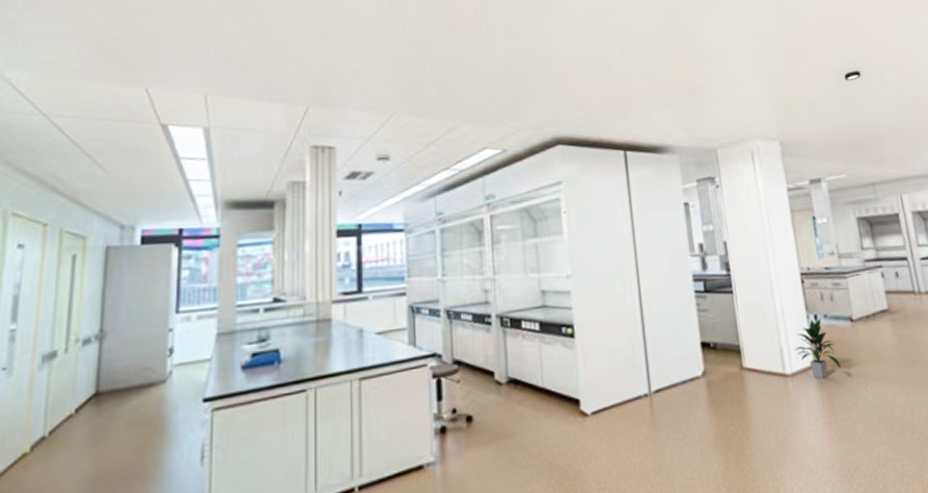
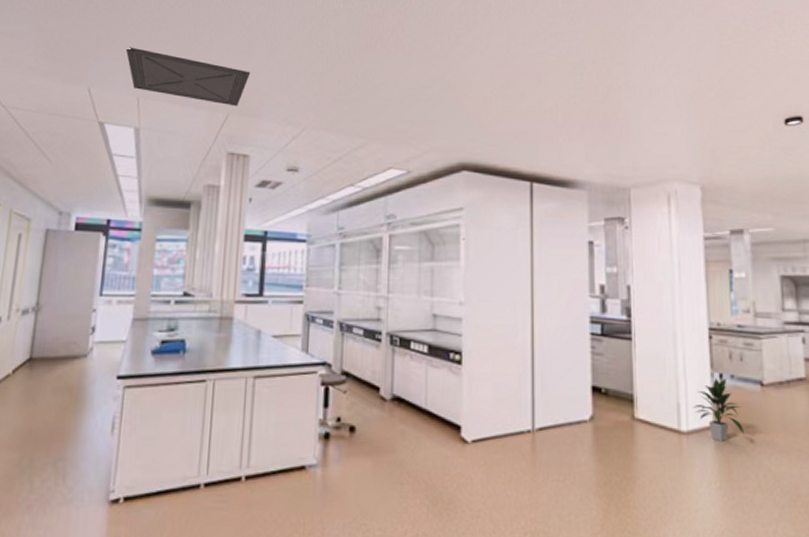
ceiling vent: none [187,42,330,98] -> present [125,47,251,106]

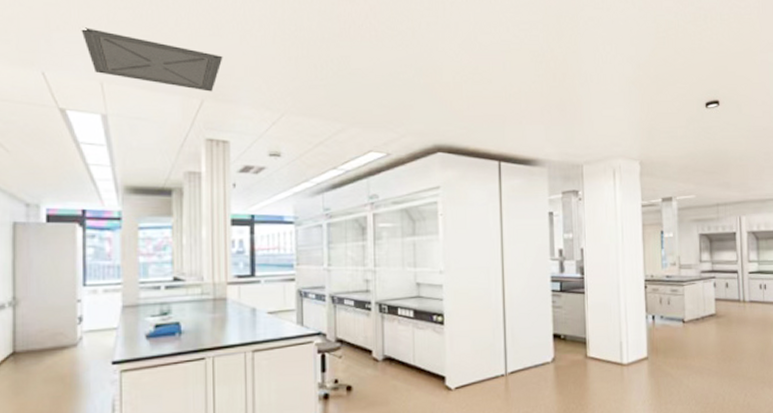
indoor plant: present [693,378,744,441] -> none [632,319,670,369]

